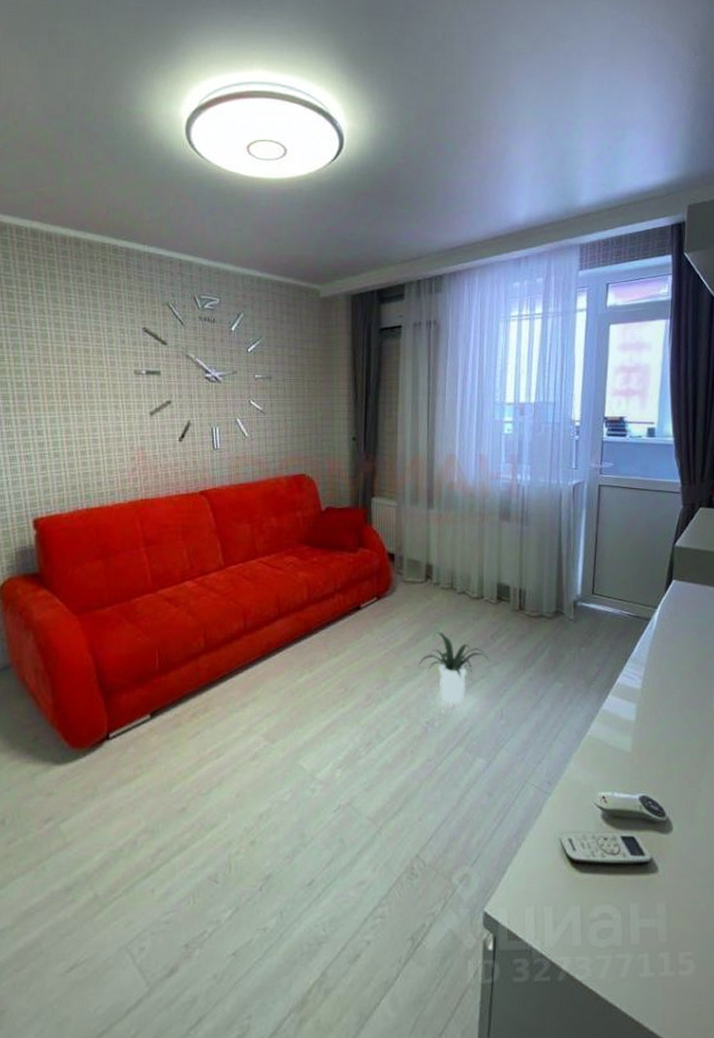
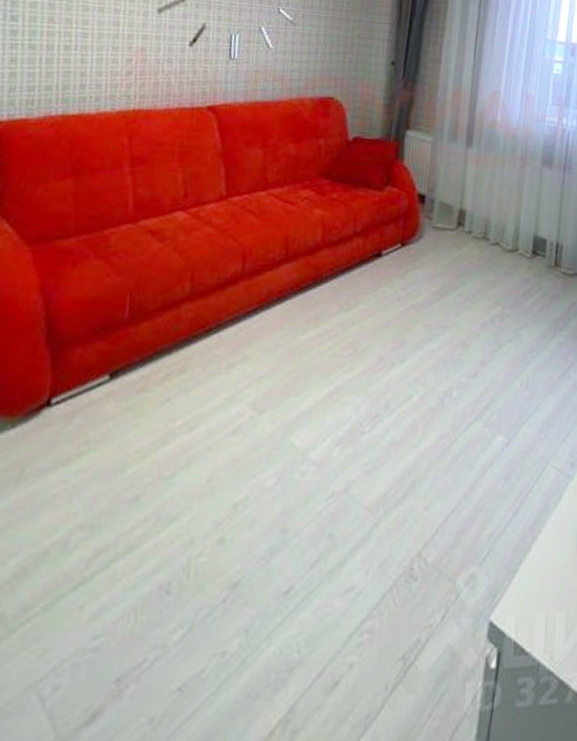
potted plant: present [419,631,489,705] -> none [441,286,518,373]

